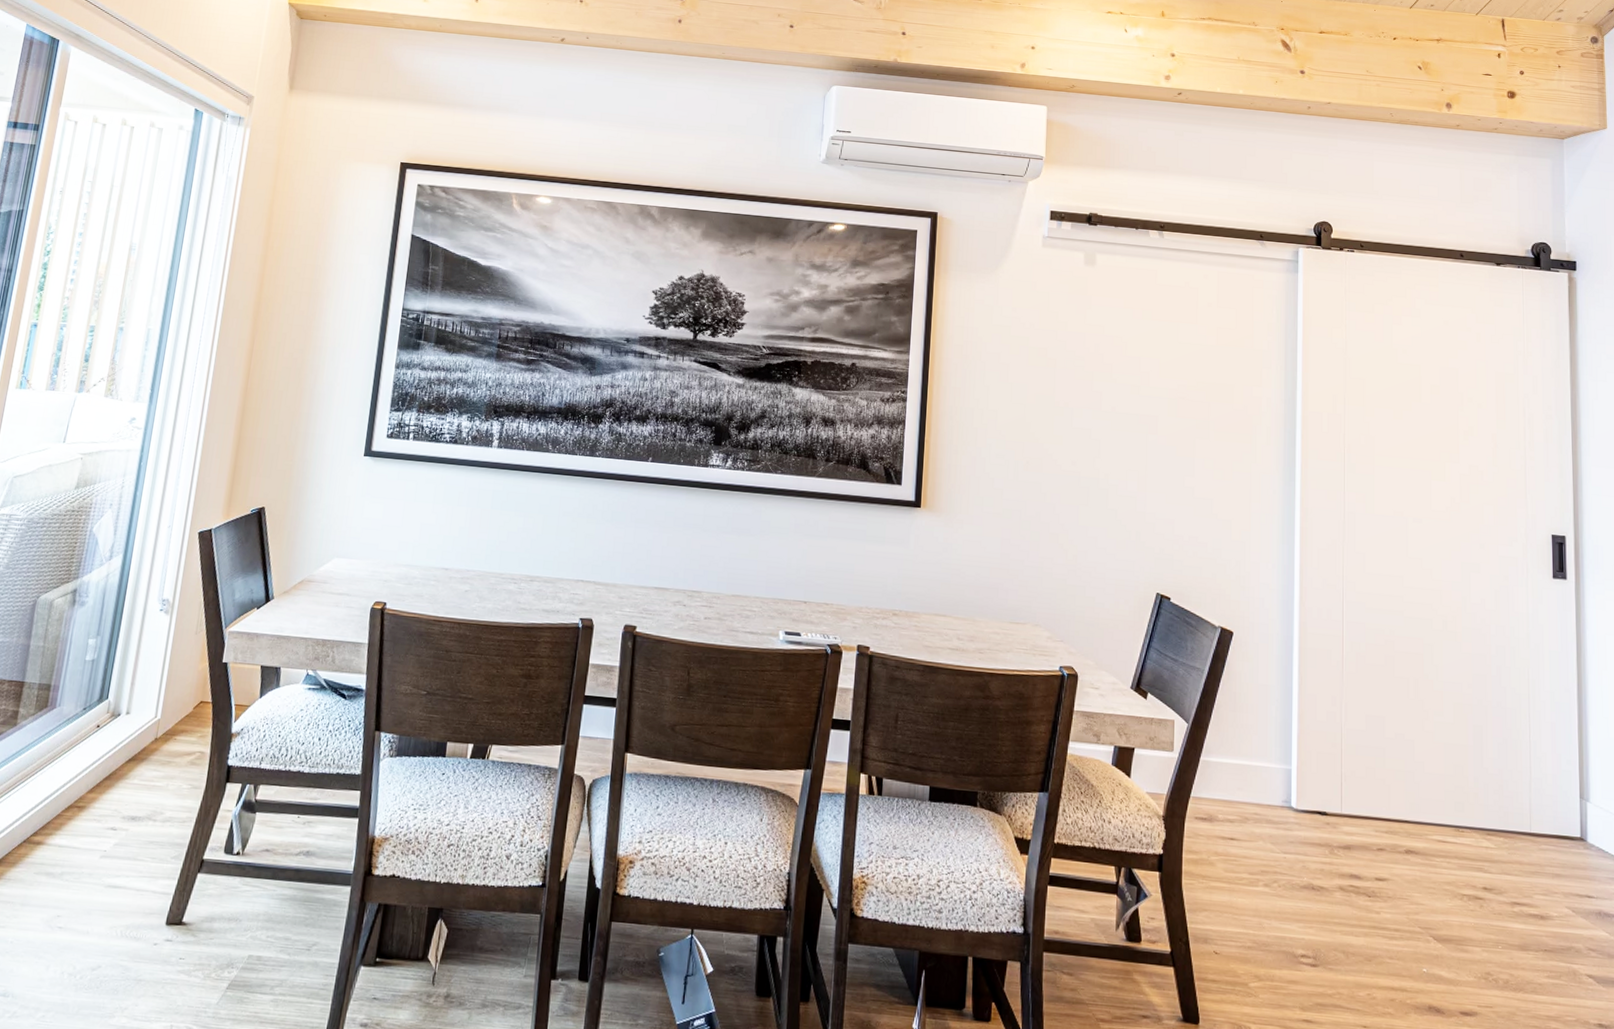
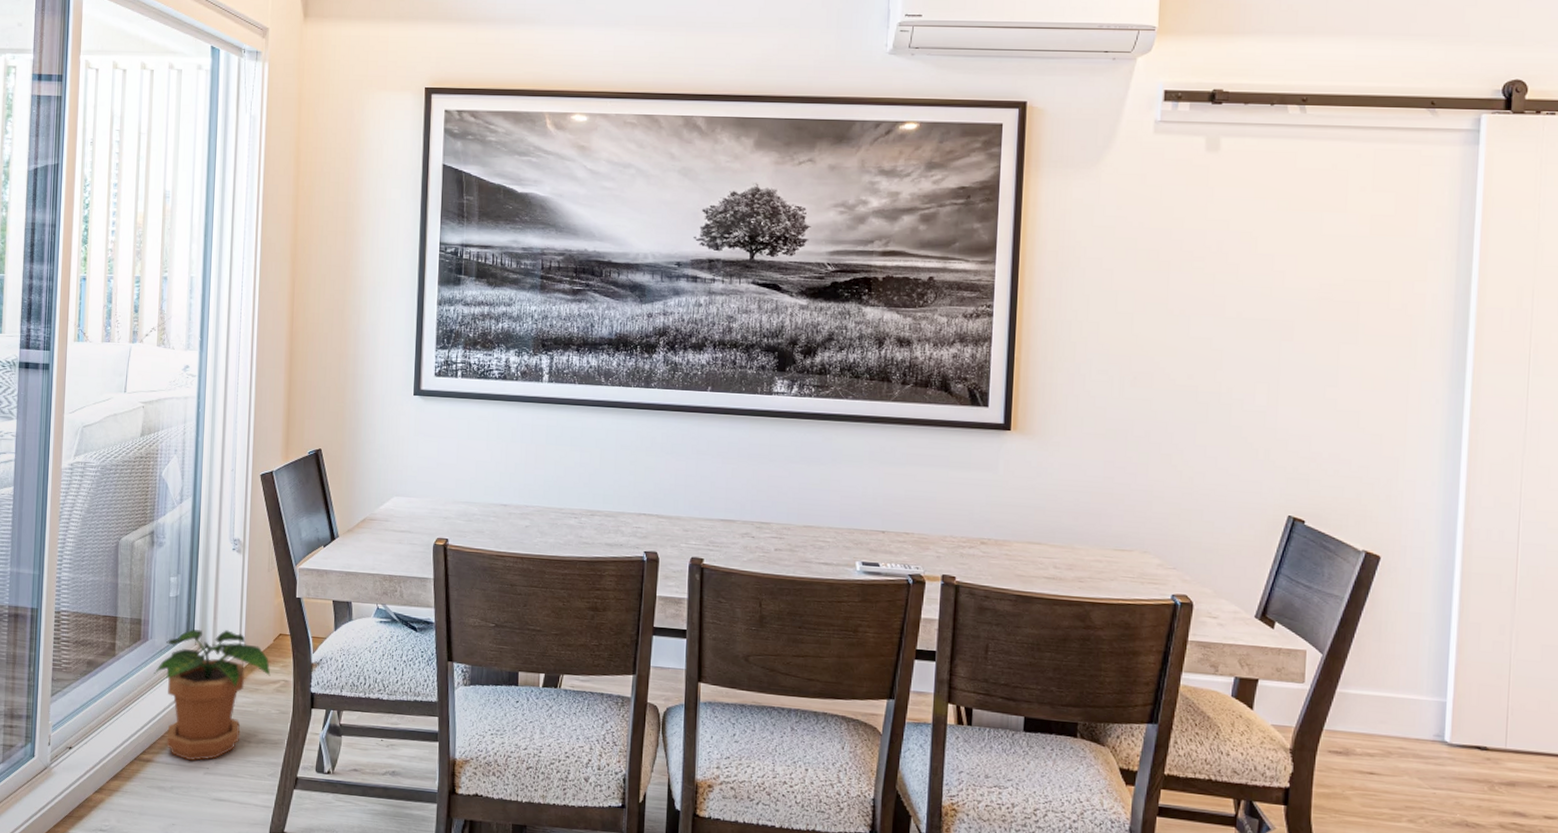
potted plant: none [57,696,187,843] -> present [154,629,271,761]

